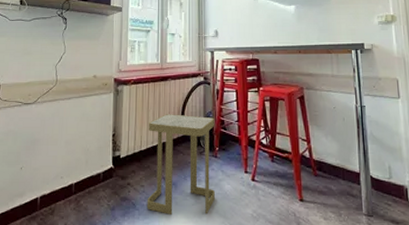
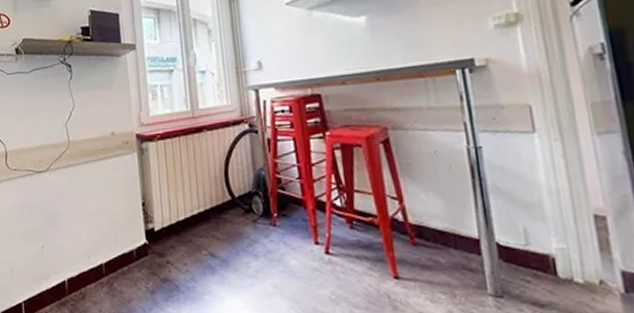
side table: present [147,114,215,214] -> none [185,173,279,298]

